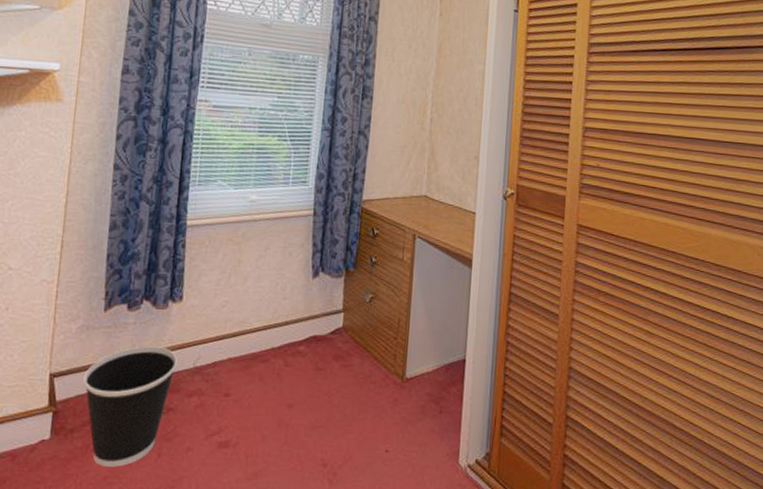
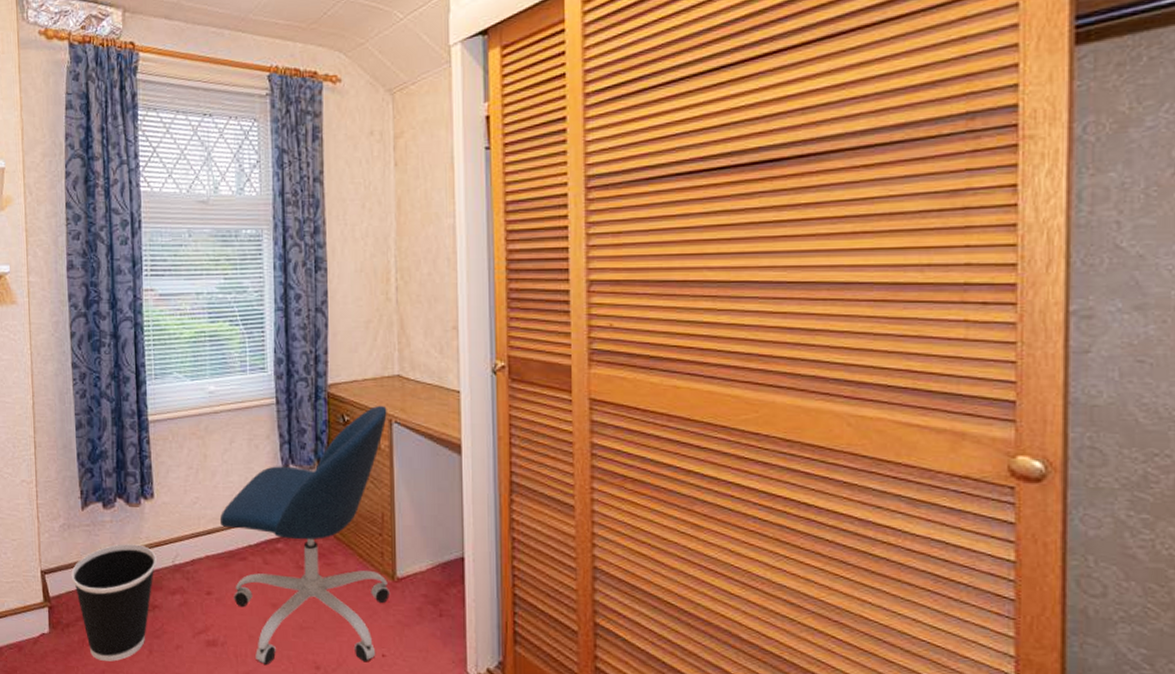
office chair: none [246,221,412,465] -> present [219,405,391,666]

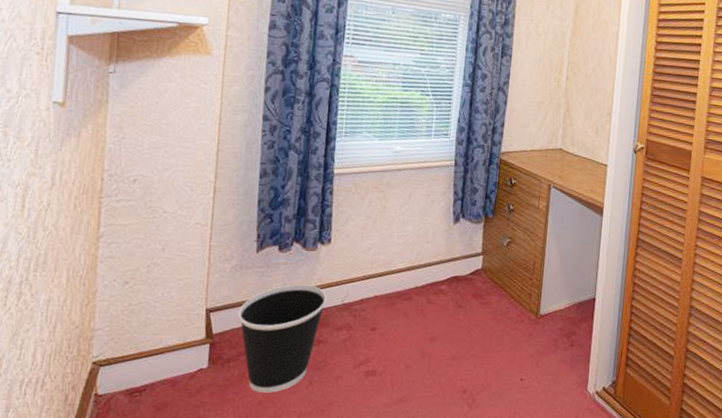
office chair: present [219,405,391,666] -> none [391,172,548,392]

